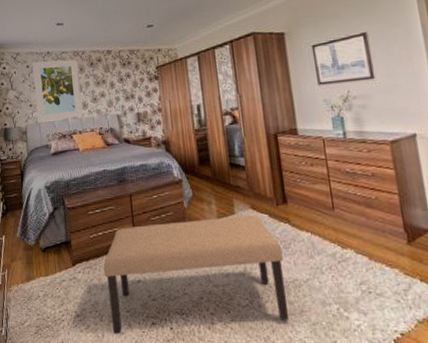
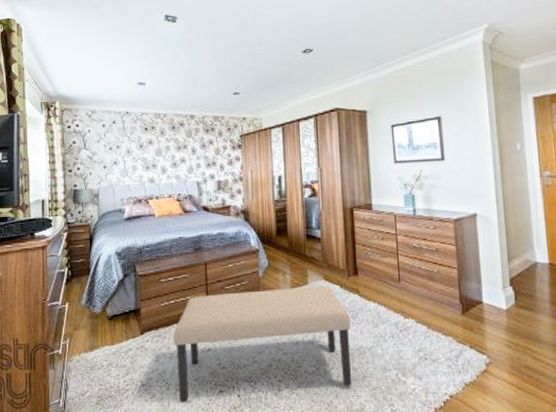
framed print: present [32,59,83,123] -> none [109,120,161,185]

